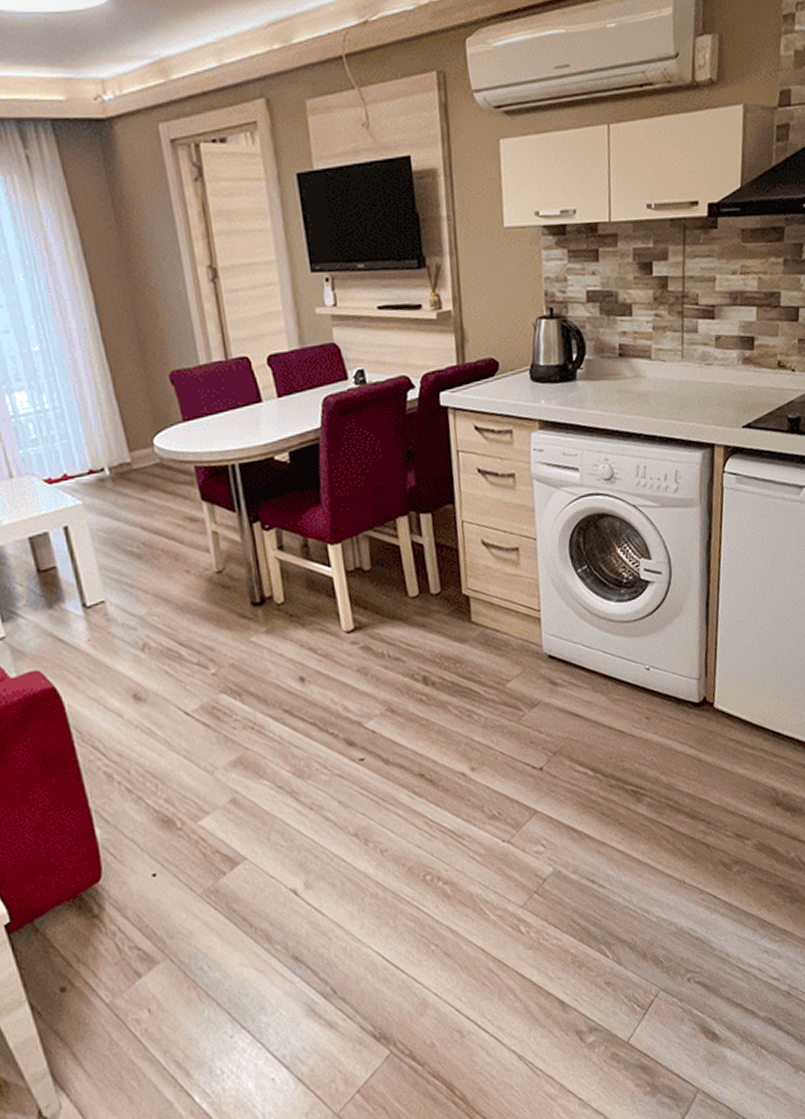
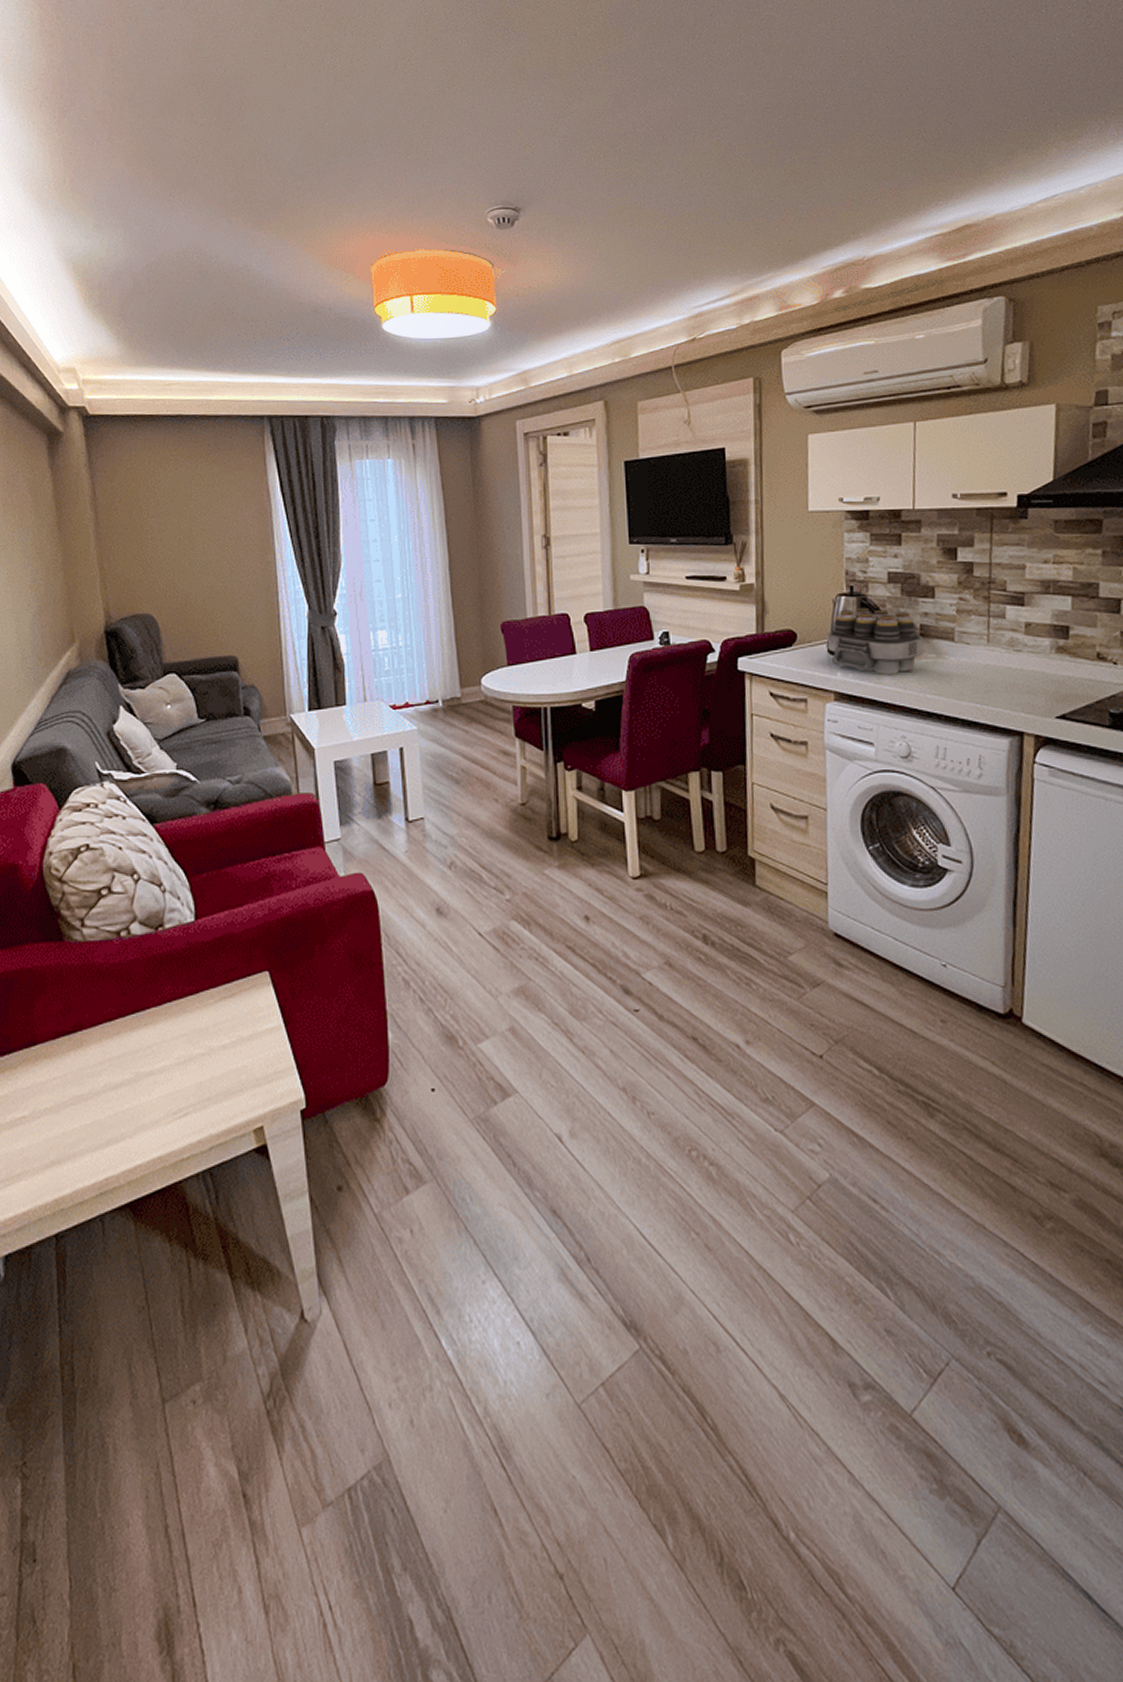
spice rack: none [529,329,623,400] -> present [827,607,924,676]

